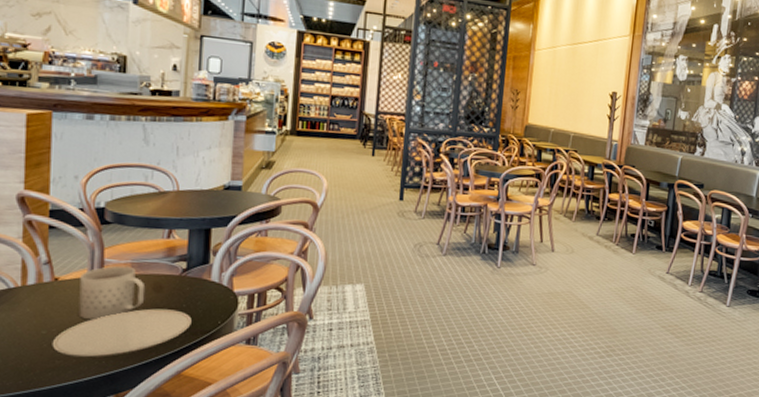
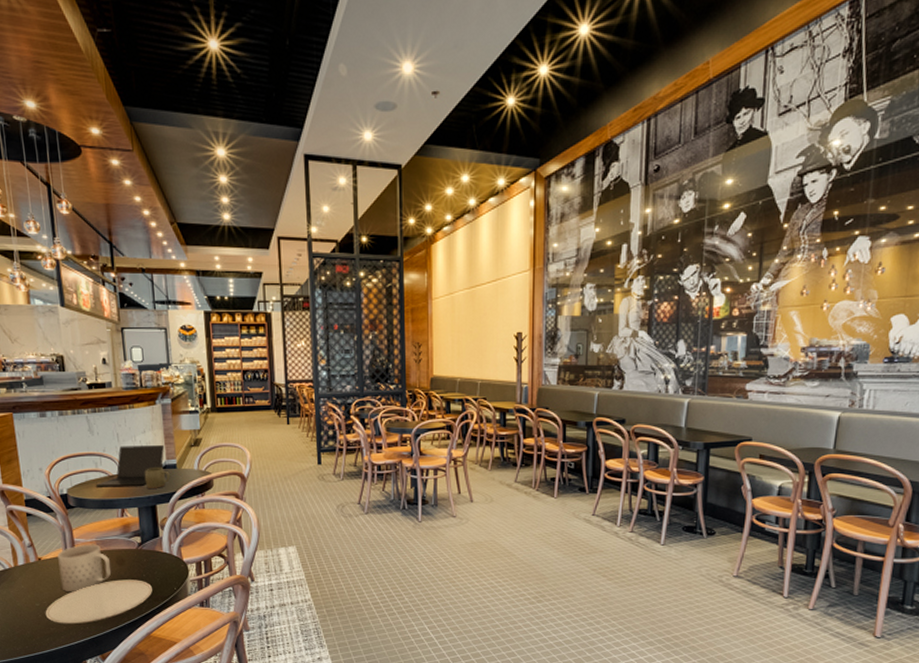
laptop: none [142,160,231,206] -> present [96,445,165,487]
mug: none [202,187,233,210] -> present [144,468,170,488]

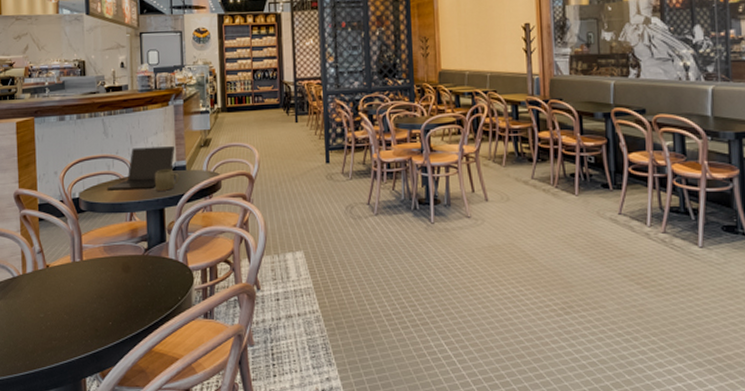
plate: present [45,579,152,625] -> none [48,288,156,338]
mug: present [57,544,112,591] -> none [65,250,117,301]

